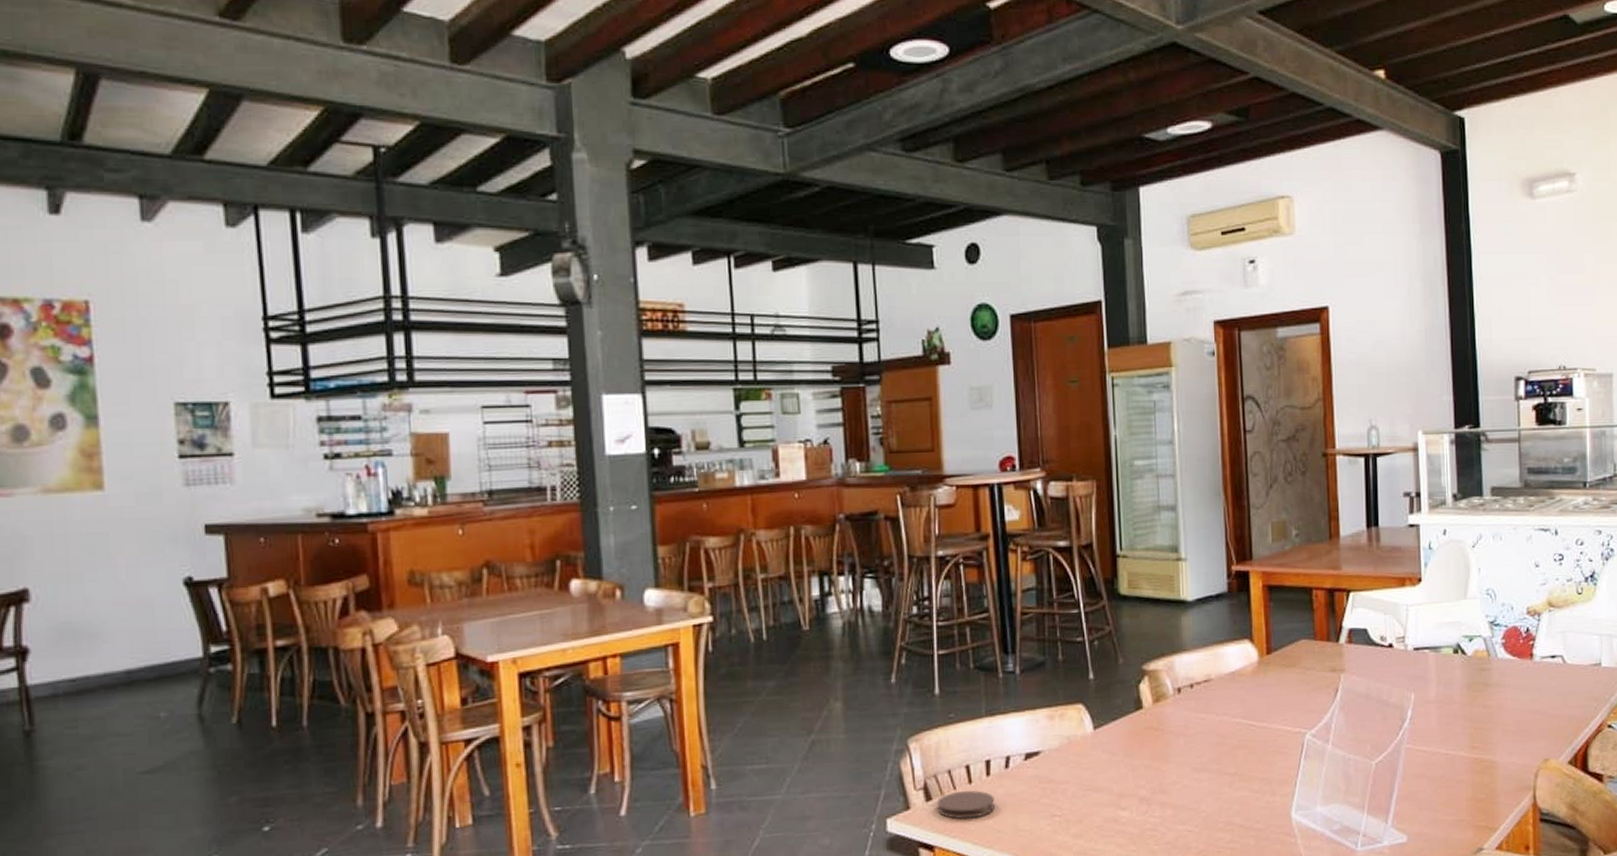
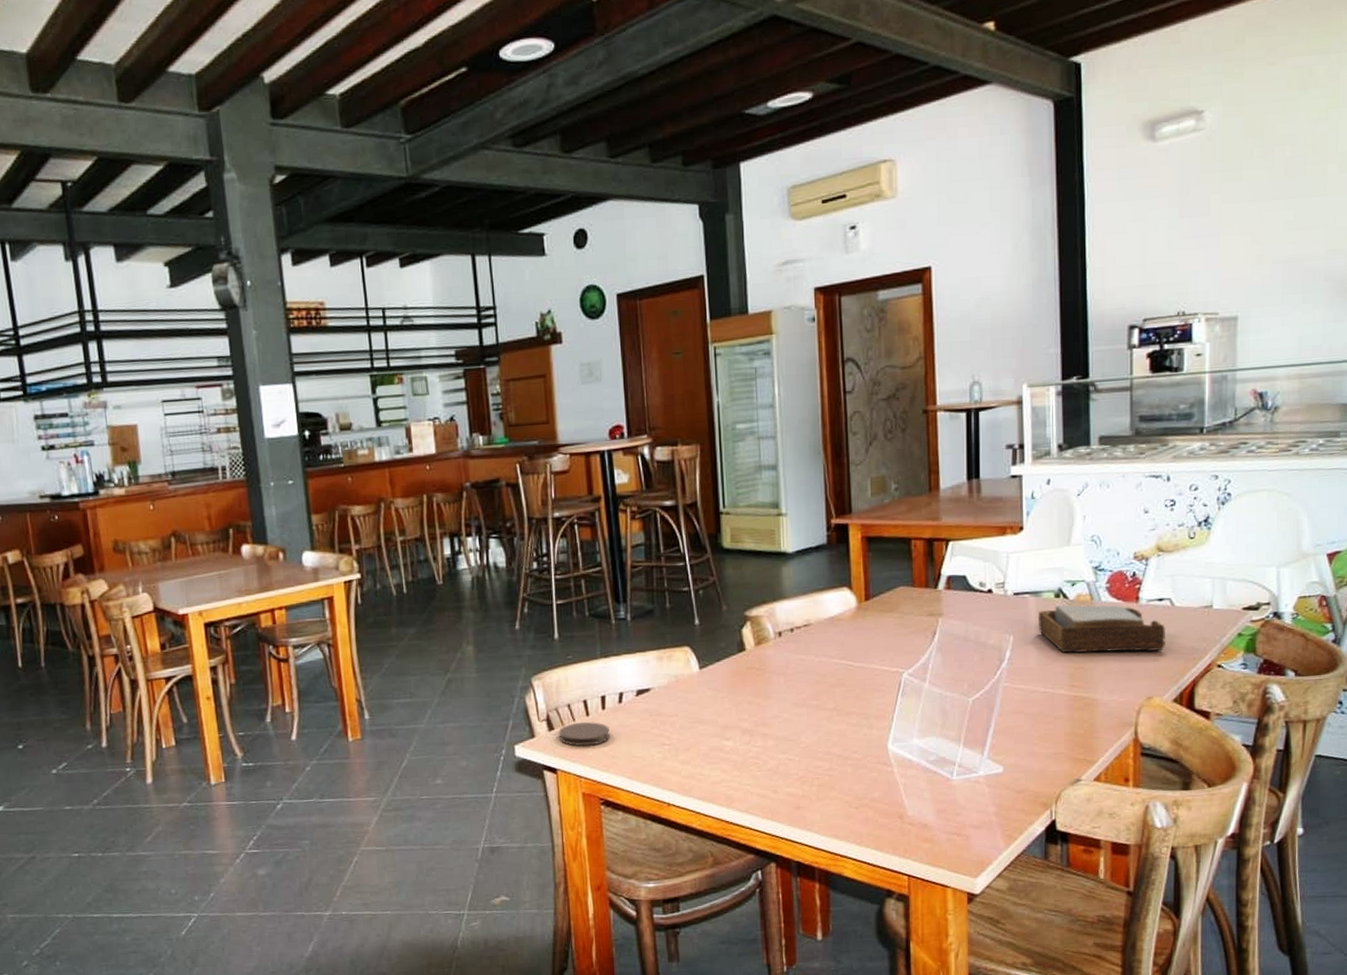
napkin holder: none [1437,661,1560,713] -> present [1038,605,1166,654]

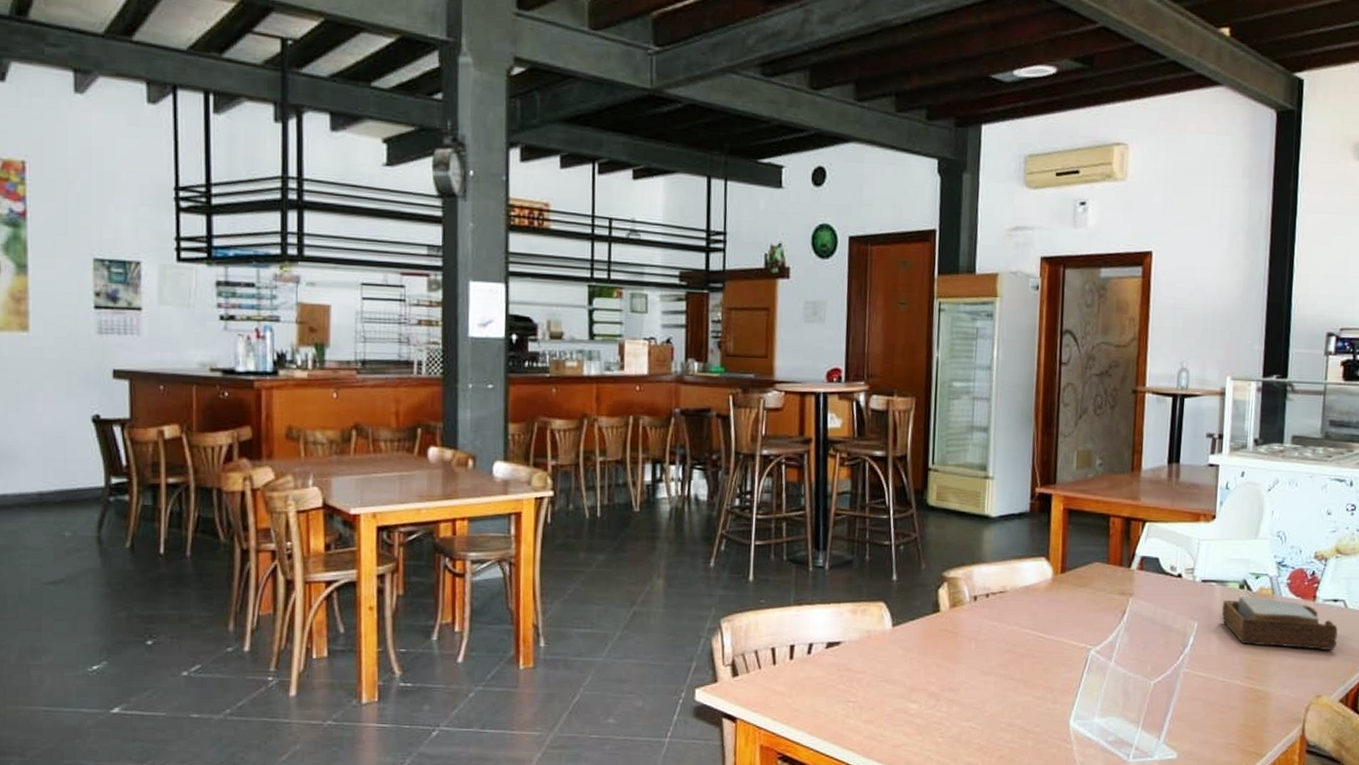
coaster: present [559,721,610,747] -> none [743,670,795,696]

